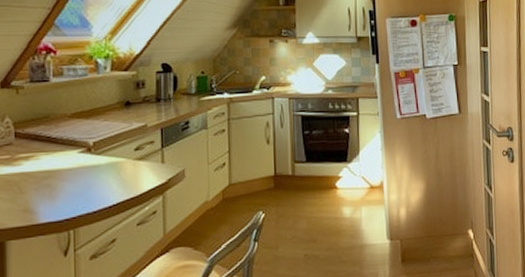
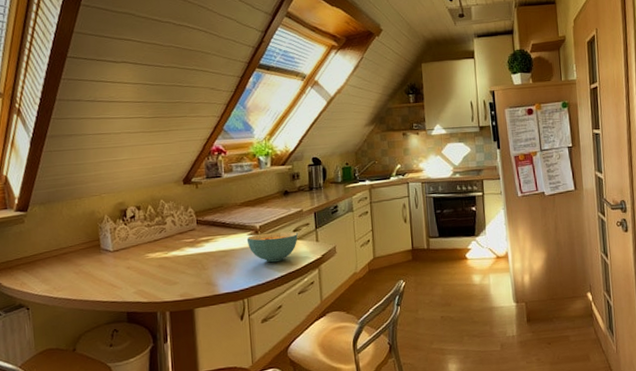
cereal bowl: none [76,150,140,187] -> present [246,231,298,263]

